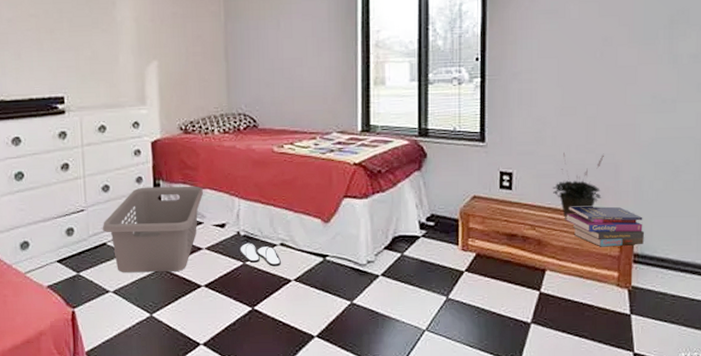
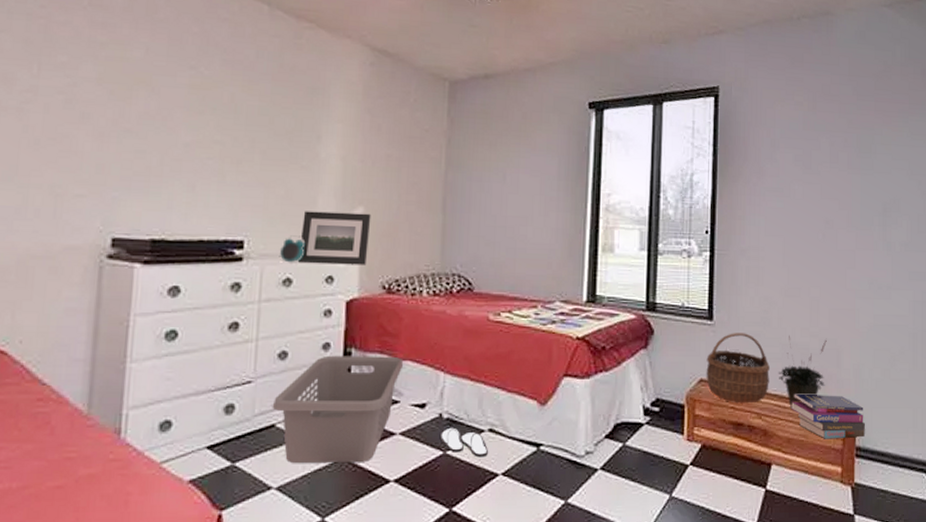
alarm clock: none [94,89,113,115] -> present [280,235,306,266]
picture frame: none [108,66,165,113] -> present [297,211,371,265]
wicker basket: none [479,152,543,217] -> present [706,333,770,404]

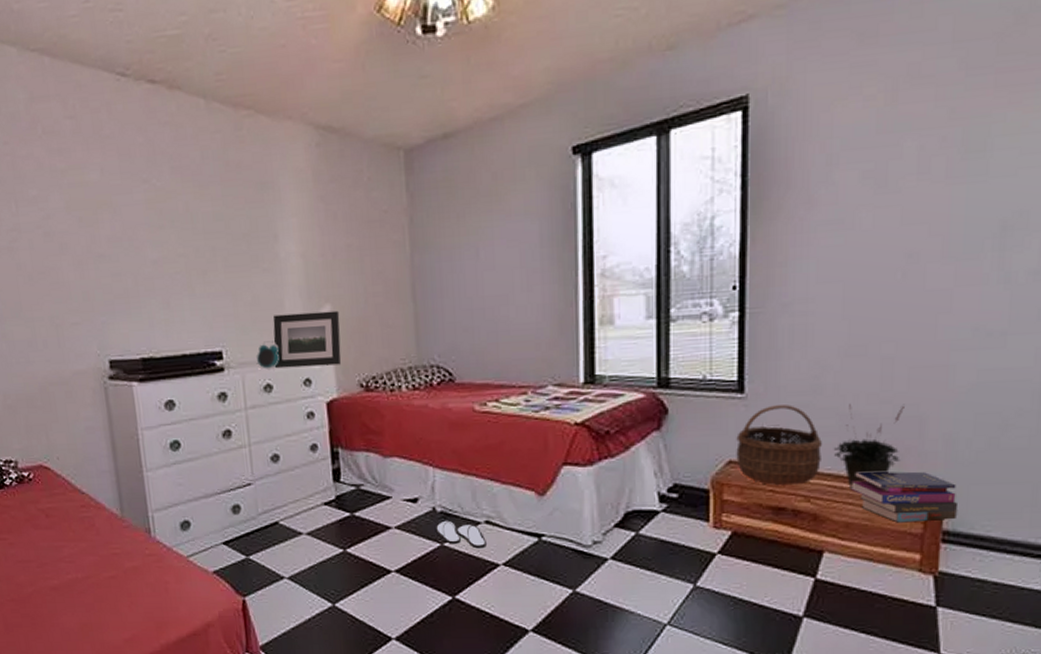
laundry basket: present [272,355,404,464] -> none [273,453,391,556]

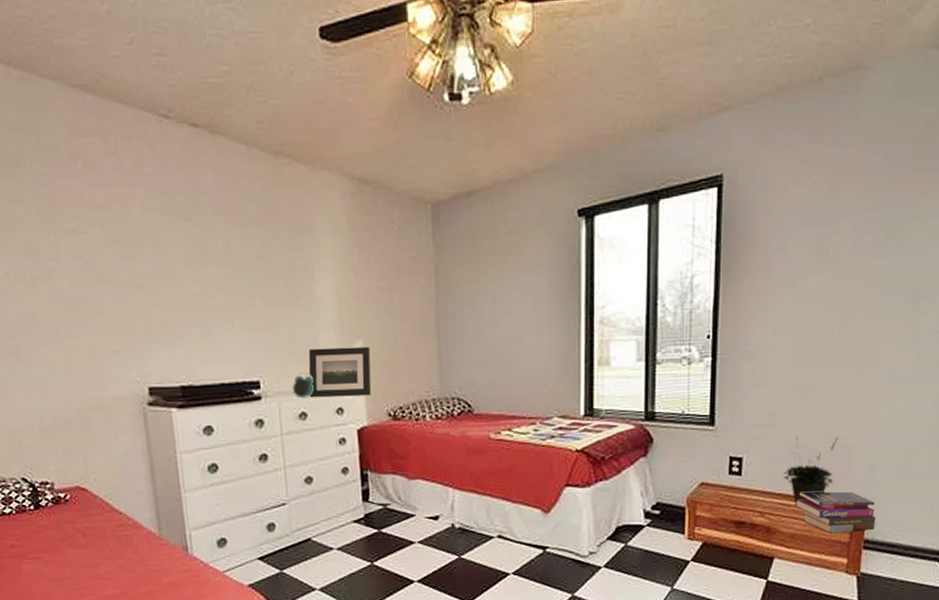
slippers: present [435,520,486,549] -> none [453,535,498,560]
wicker basket: present [736,405,822,486] -> none [707,436,774,504]

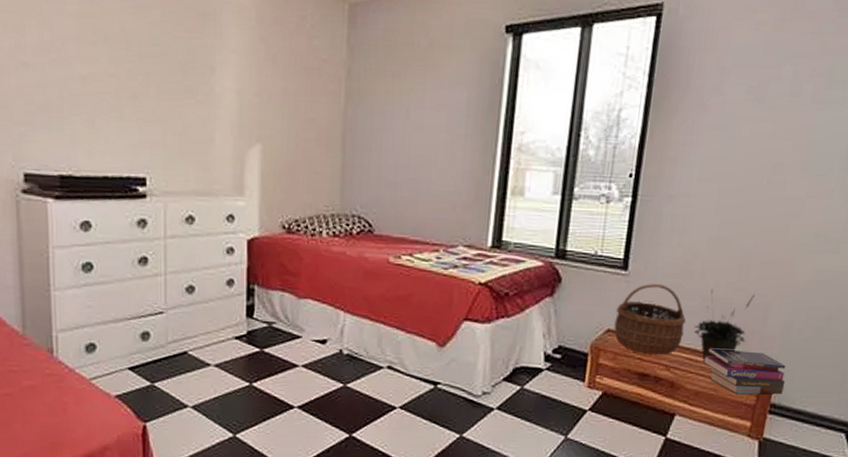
alarm clock: present [293,372,314,401] -> none [182,173,205,204]
picture frame: present [308,346,372,398] -> none [198,148,269,205]
wicker basket: none [707,436,774,504] -> present [614,284,686,356]

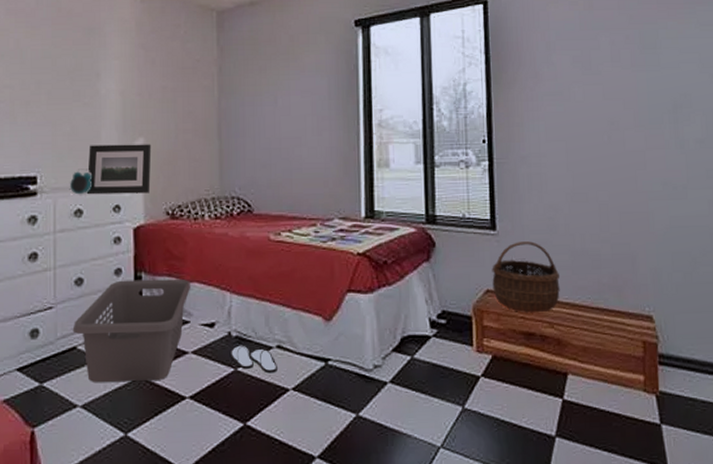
alarm clock: none [182,173,205,204] -> present [70,168,93,197]
laundry basket: none [183,291,305,390] -> present [72,278,191,382]
picture frame: none [198,148,269,205] -> present [86,144,152,195]
slippers: none [340,363,386,391] -> present [230,345,277,373]
potted plant: present [694,288,755,362] -> none [568,241,621,315]
books: present [704,348,786,395] -> none [585,301,668,347]

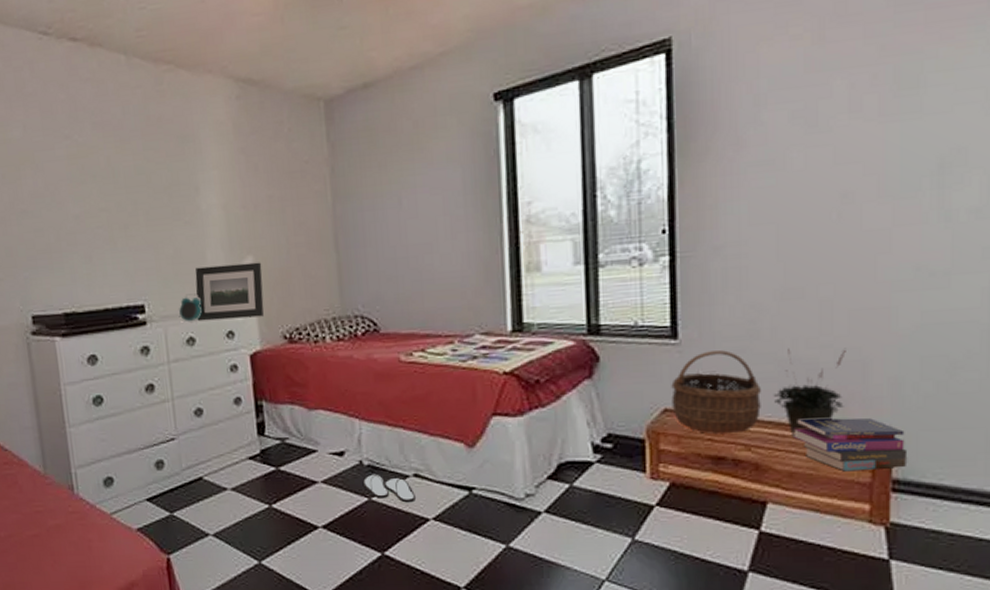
laundry basket: present [72,278,191,382] -> none [196,406,317,512]
potted plant: none [568,241,621,315] -> present [773,347,846,436]
books: none [585,301,668,347] -> present [794,417,908,472]

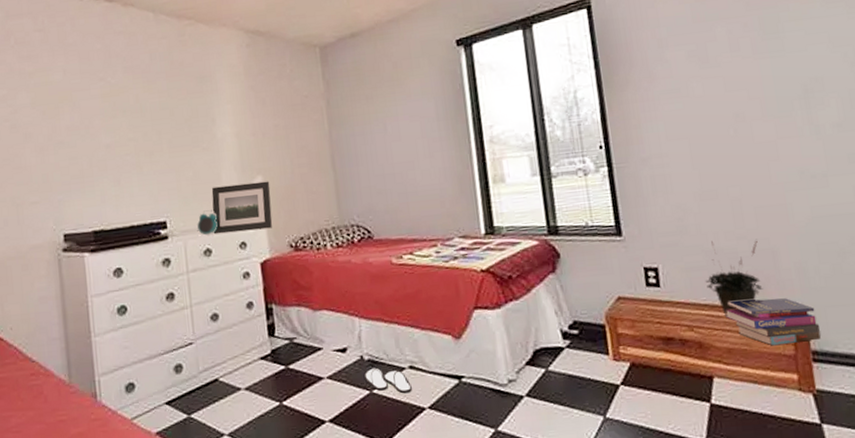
wicker basket: present [671,350,761,435] -> none [621,244,697,318]

